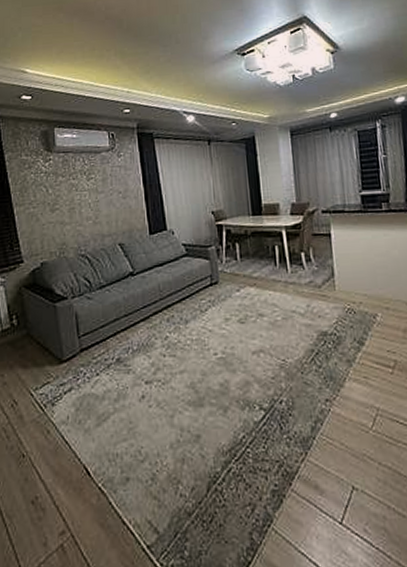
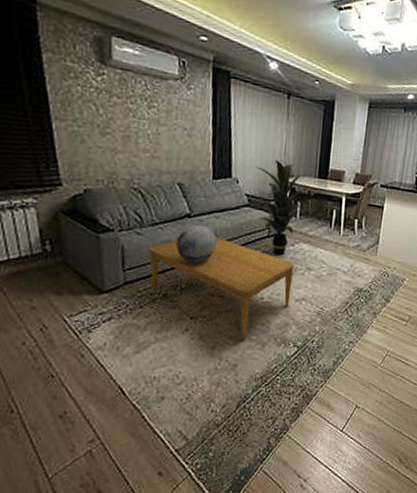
coffee table: none [99,292,247,404] -> present [148,237,295,340]
decorative sphere: none [124,281,162,322] -> present [176,224,218,263]
indoor plant: none [189,205,247,304] -> present [251,159,308,256]

